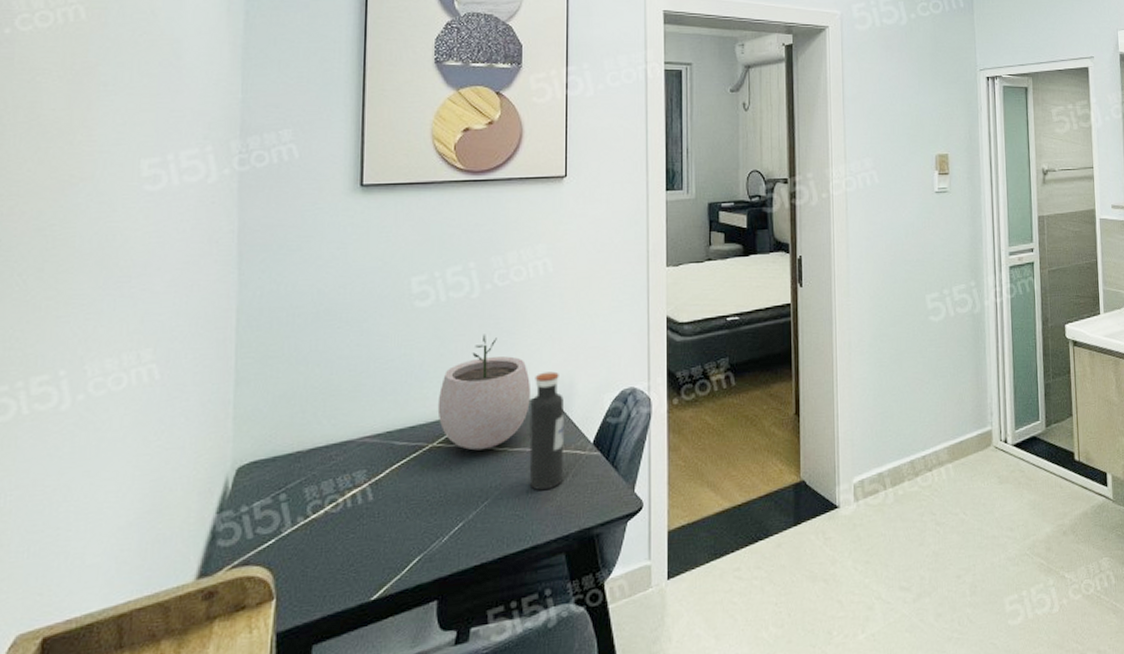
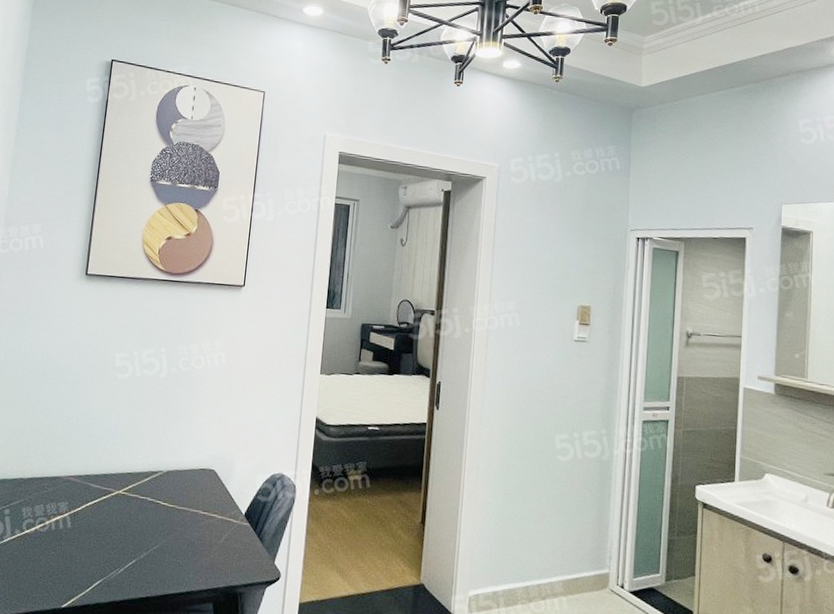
plant pot: present [437,334,530,451] -> none [125,408,199,504]
water bottle: present [529,371,565,490] -> none [190,448,224,547]

